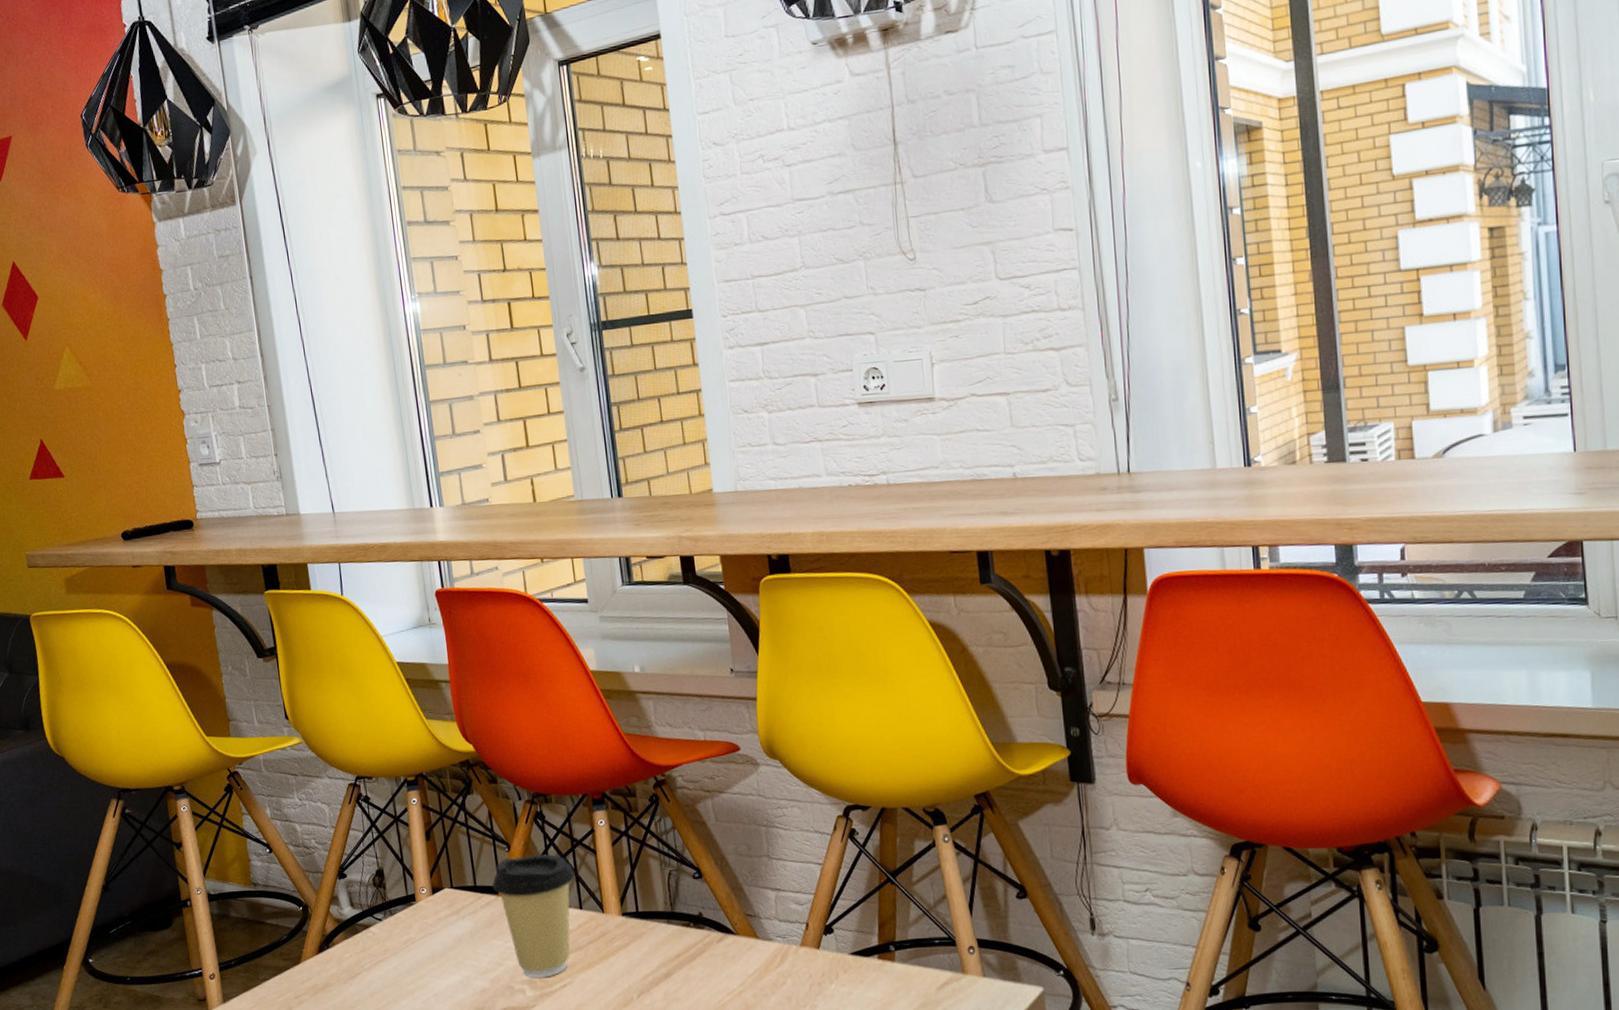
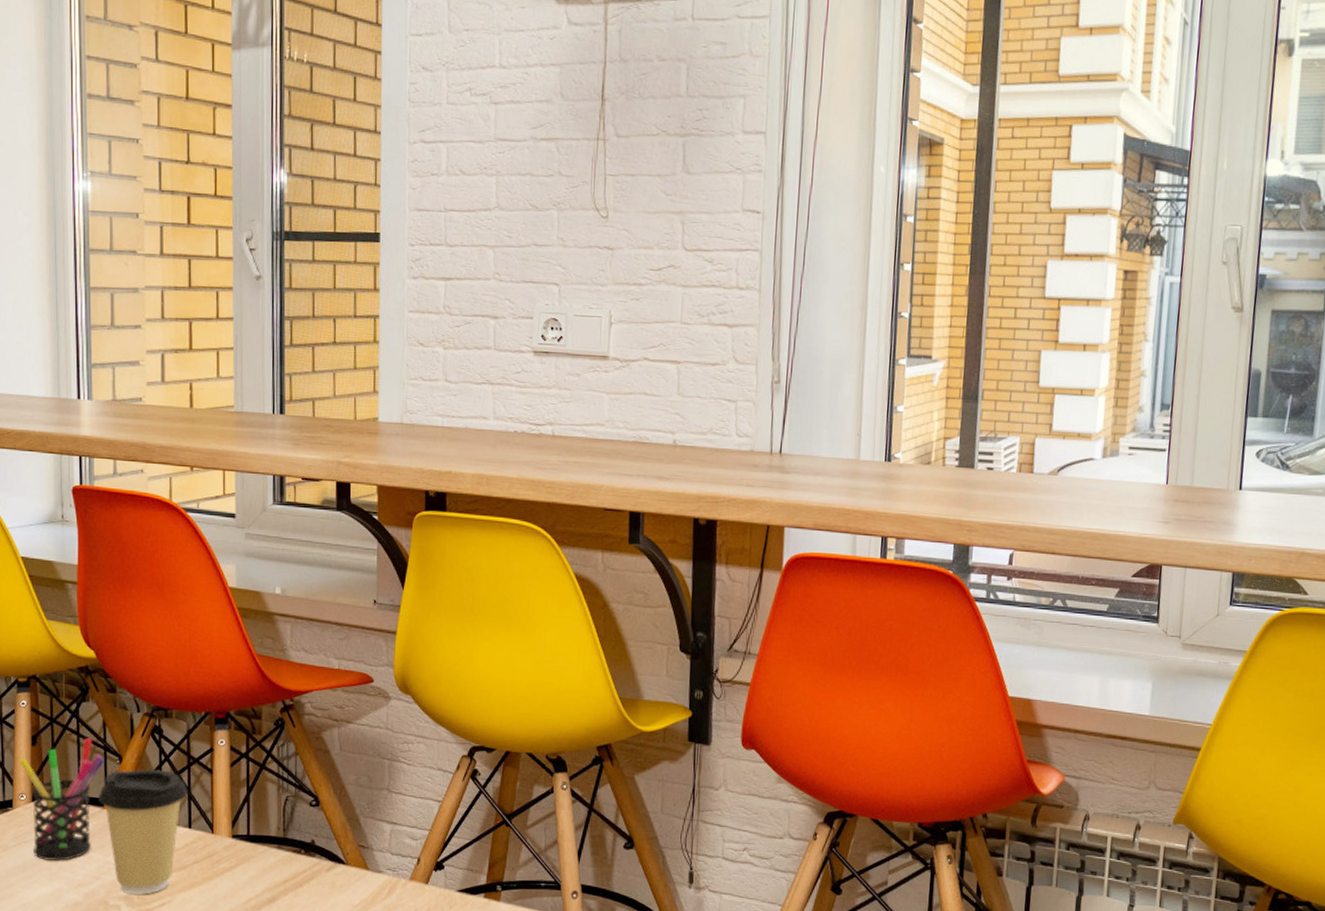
pen holder: none [416,829,495,950] -> present [19,738,105,861]

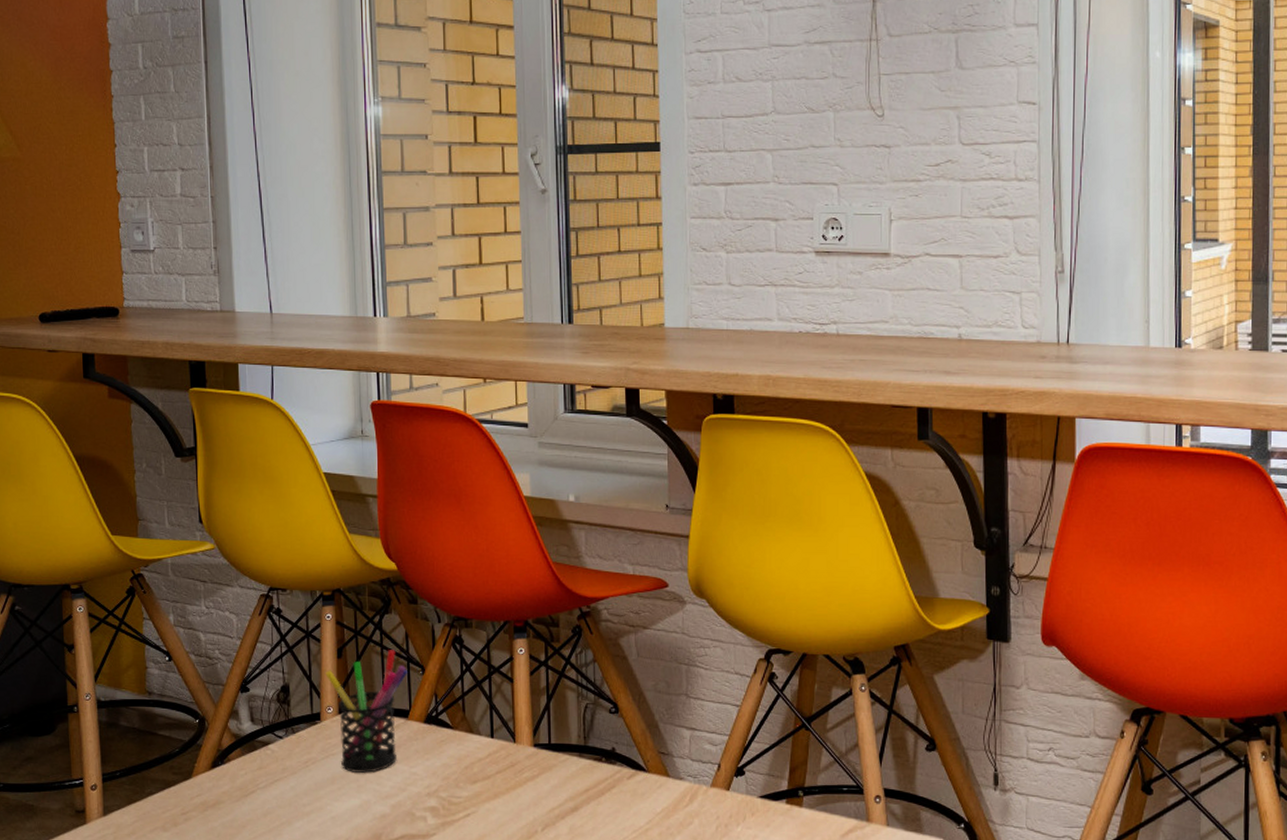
coffee cup: present [97,768,188,895] -> none [402,679,489,806]

